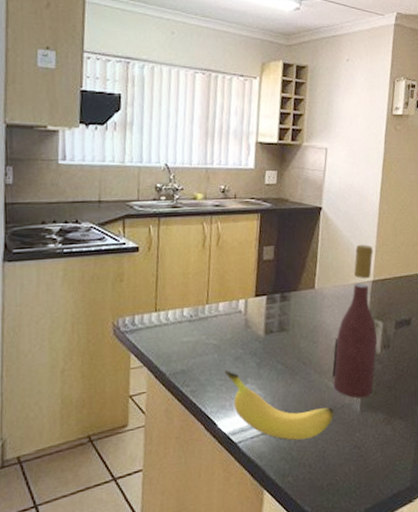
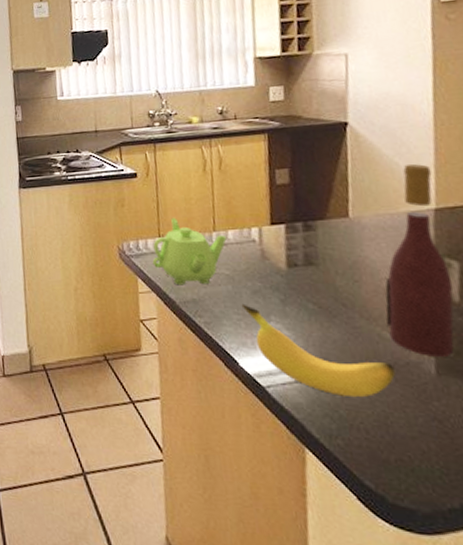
teapot: none [146,291,217,358] -> present [152,217,227,286]

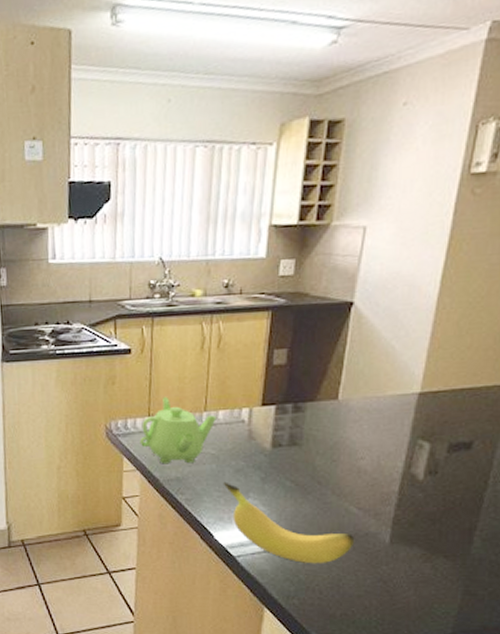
wine bottle: present [385,163,454,357] -> none [354,347,424,528]

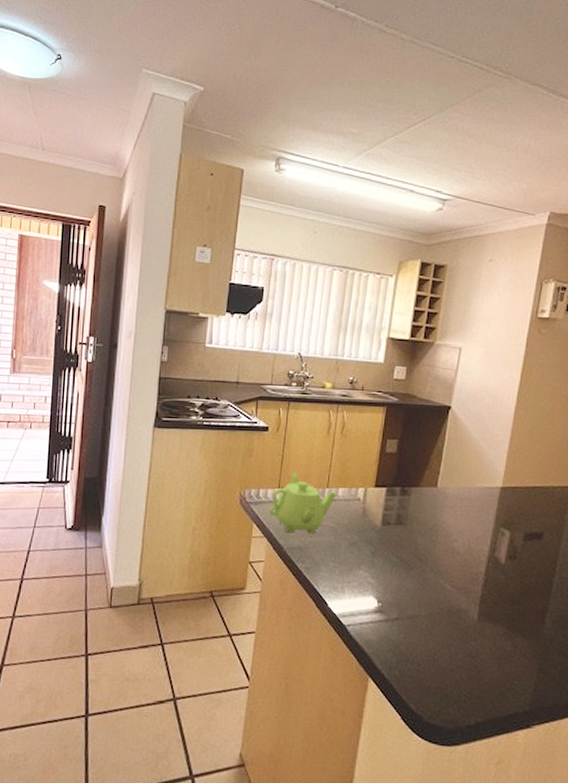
banana: present [223,481,355,564] -> none [338,553,449,637]

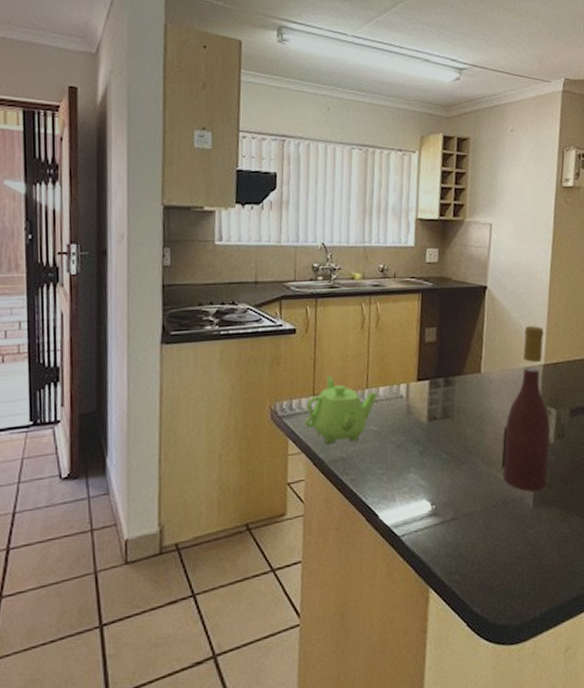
wine bottle: none [448,448,504,606] -> present [501,325,551,492]

